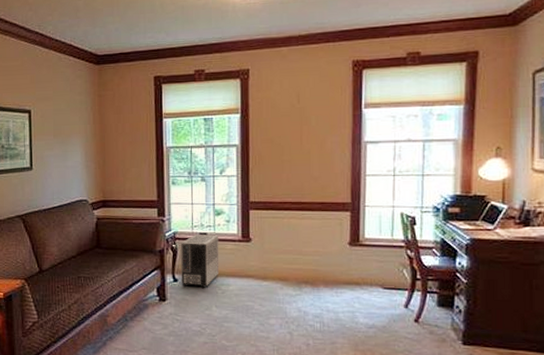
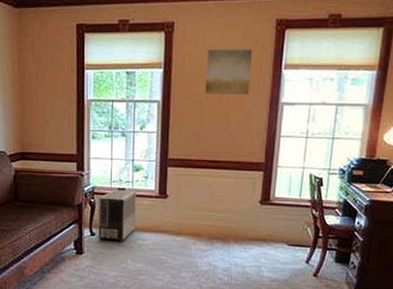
wall art: none [284,90,331,137] -> present [205,49,253,95]

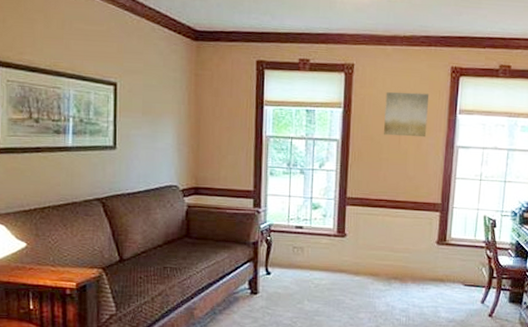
air purifier: present [98,190,137,242] -> none [274,228,315,281]

